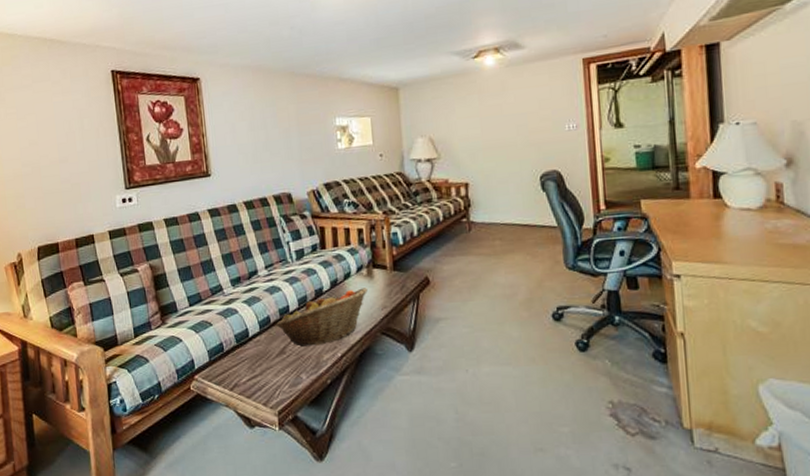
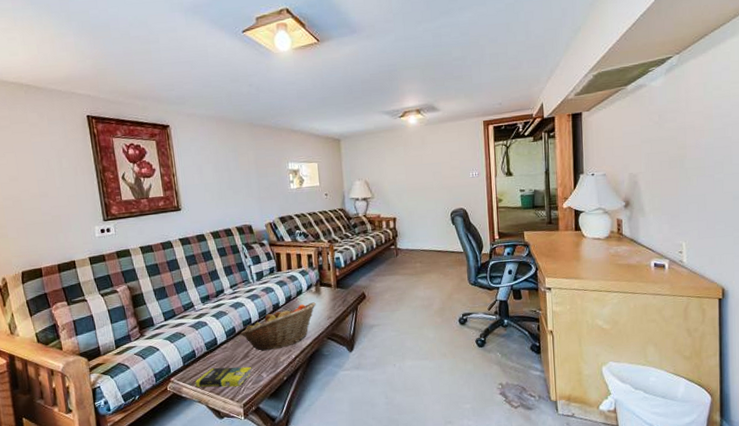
book: none [222,364,289,390] -> present [195,366,252,388]

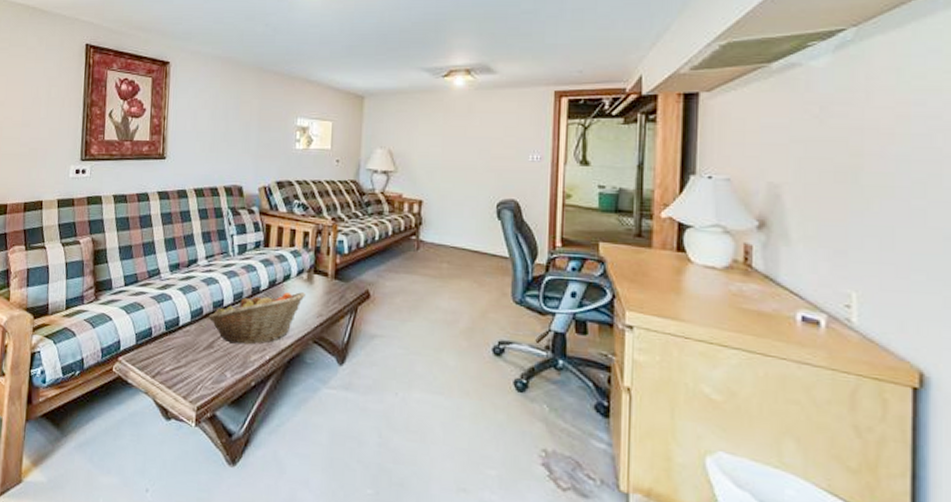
book: present [195,366,252,388] -> none [145,353,215,384]

